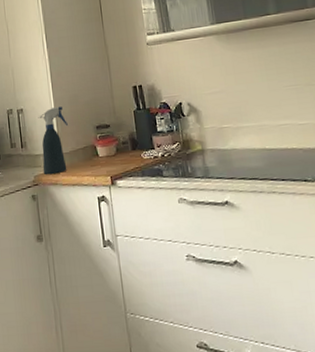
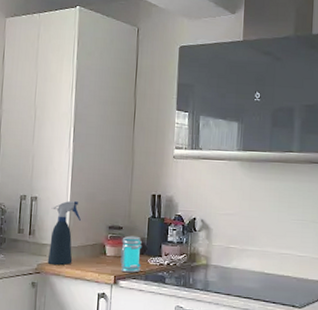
jar: none [111,131,136,172] -> present [120,235,143,273]

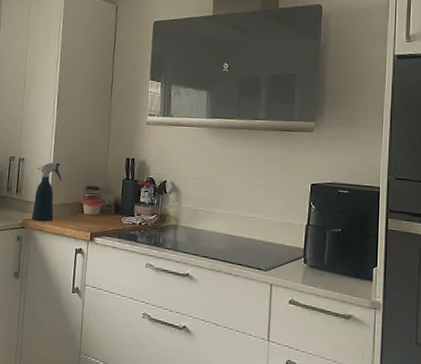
jar: present [120,235,143,273] -> none [96,196,117,231]

